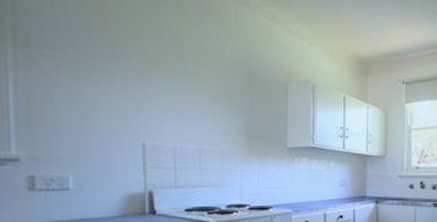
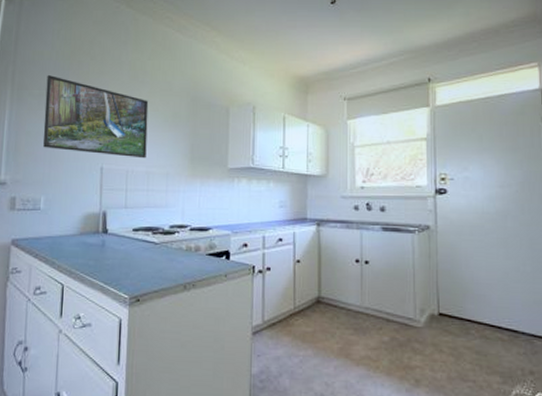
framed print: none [62,31,196,135] -> present [43,74,149,159]

